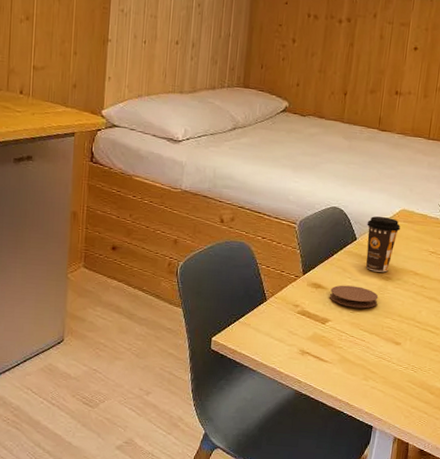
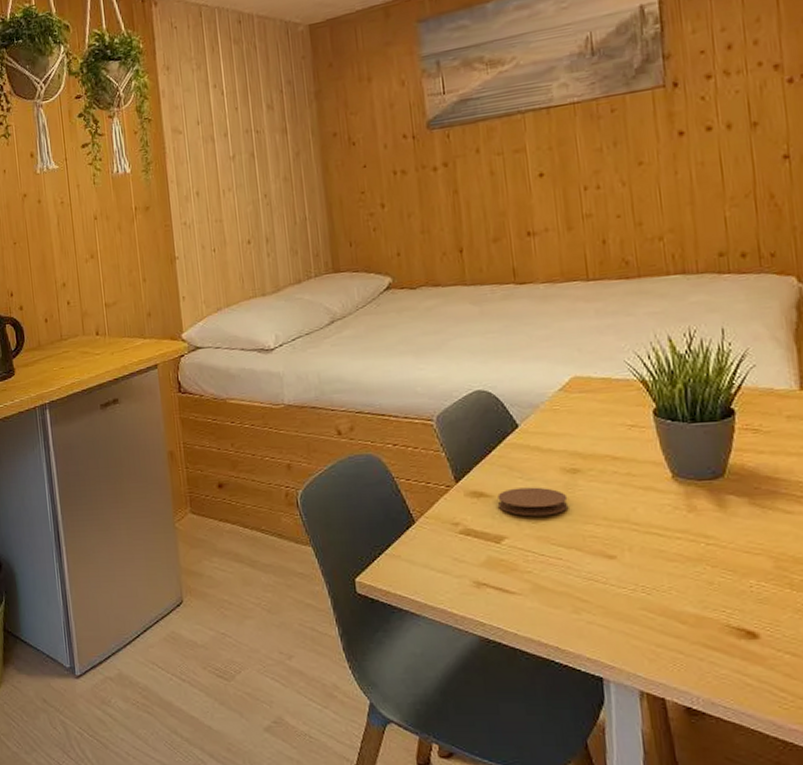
coffee cup: present [366,216,401,273] -> none [527,390,576,464]

